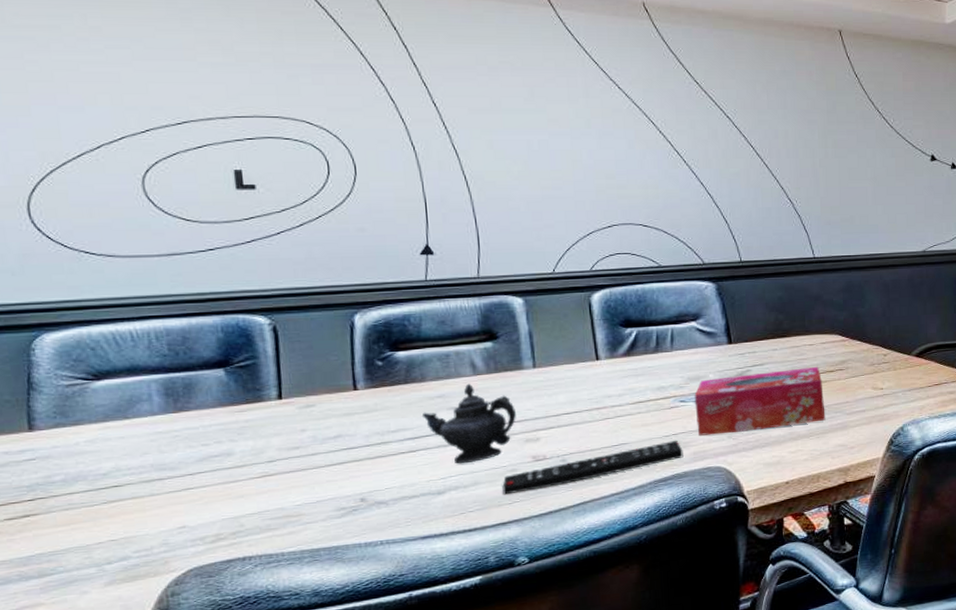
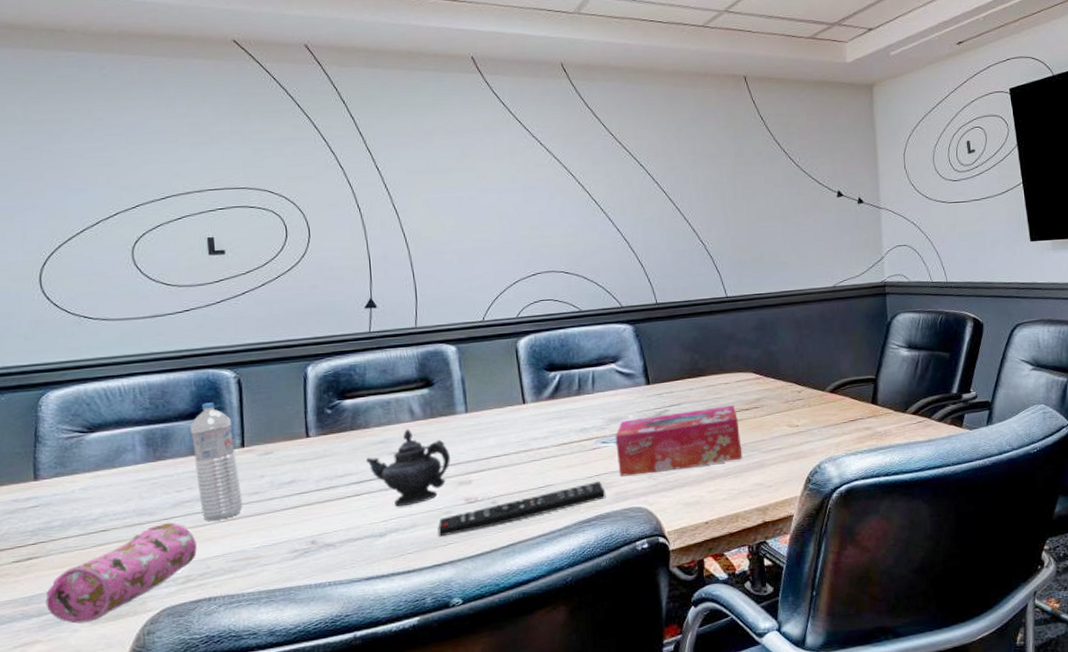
pencil case: none [47,478,228,585] -> present [45,522,197,624]
water bottle: none [217,351,281,477] -> present [190,402,243,521]

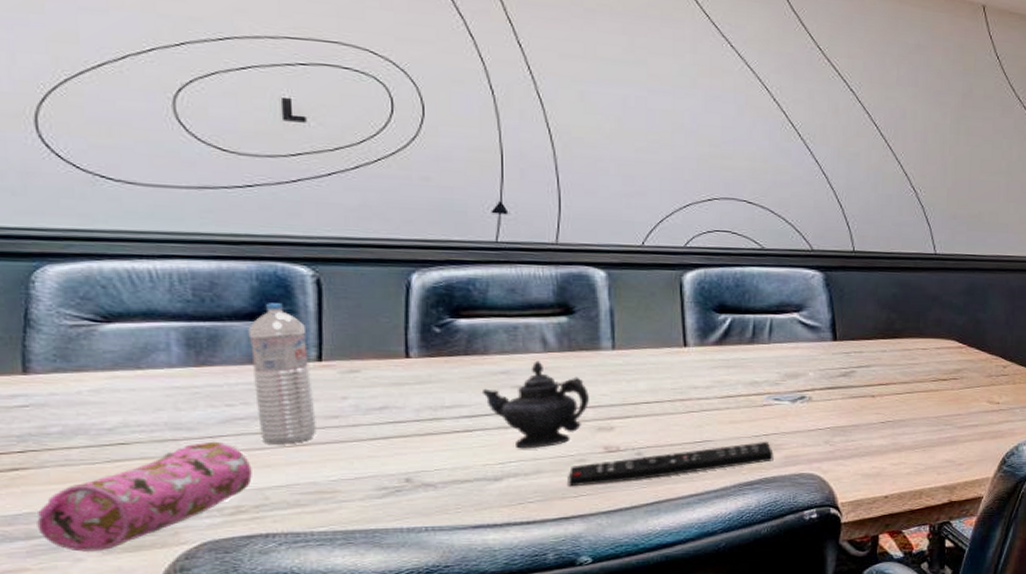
tissue box: present [615,404,743,476] -> none [790,373,934,439]

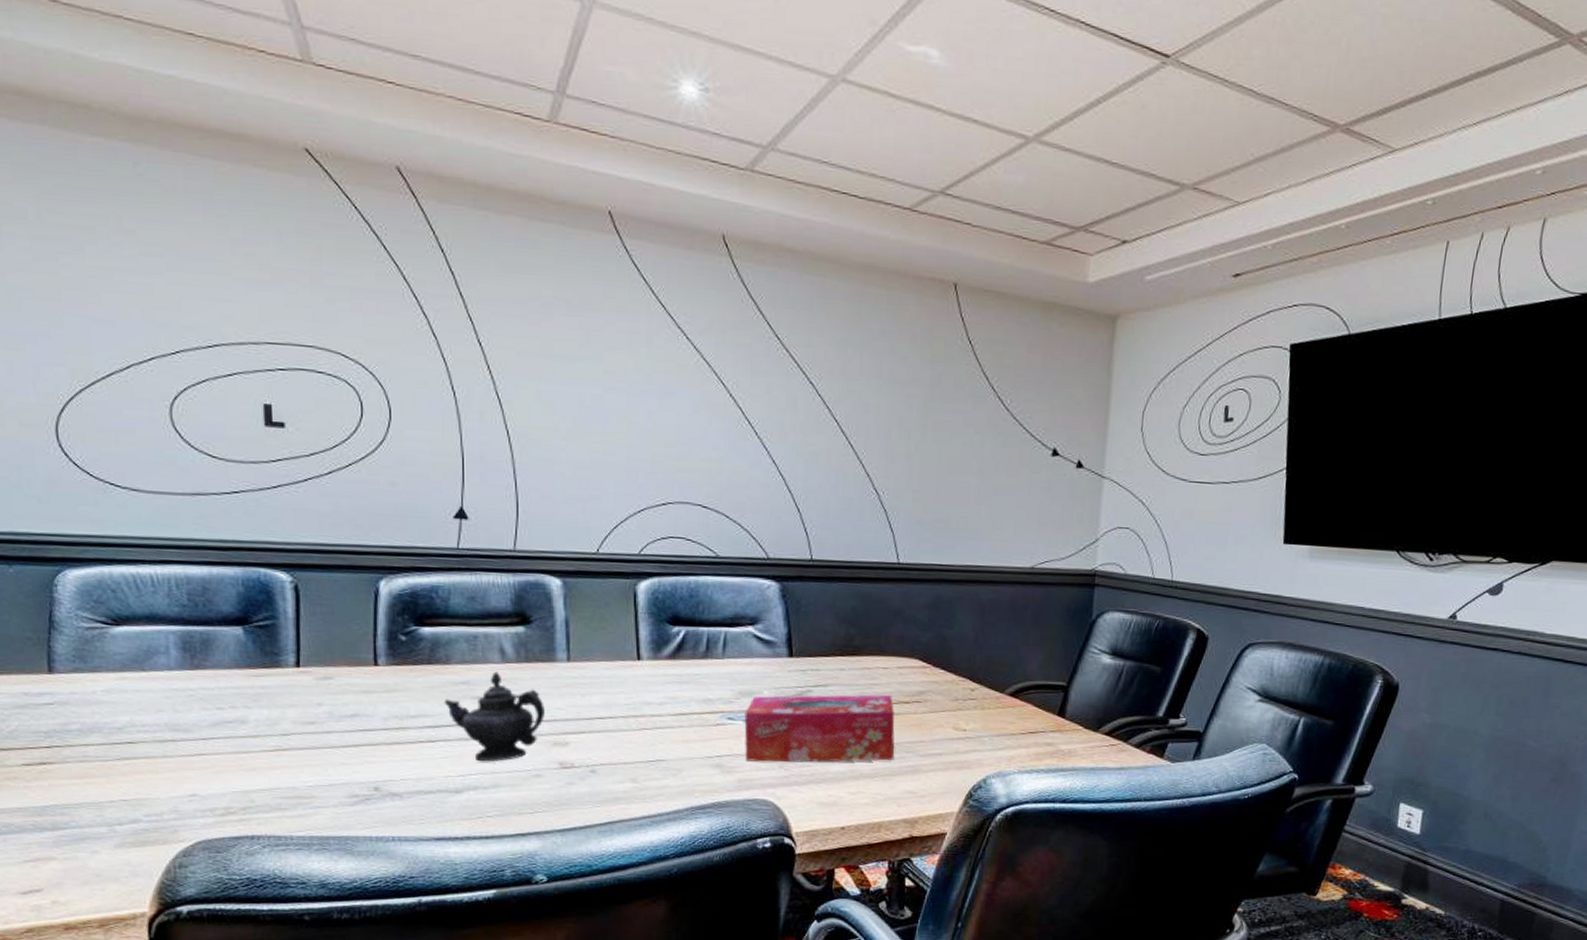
pencil case: present [37,441,252,552] -> none [61,743,240,845]
water bottle: present [248,303,317,445] -> none [235,608,295,749]
remote control: present [568,441,774,487] -> none [524,762,727,803]
tissue box: none [790,373,934,439] -> present [744,694,895,763]

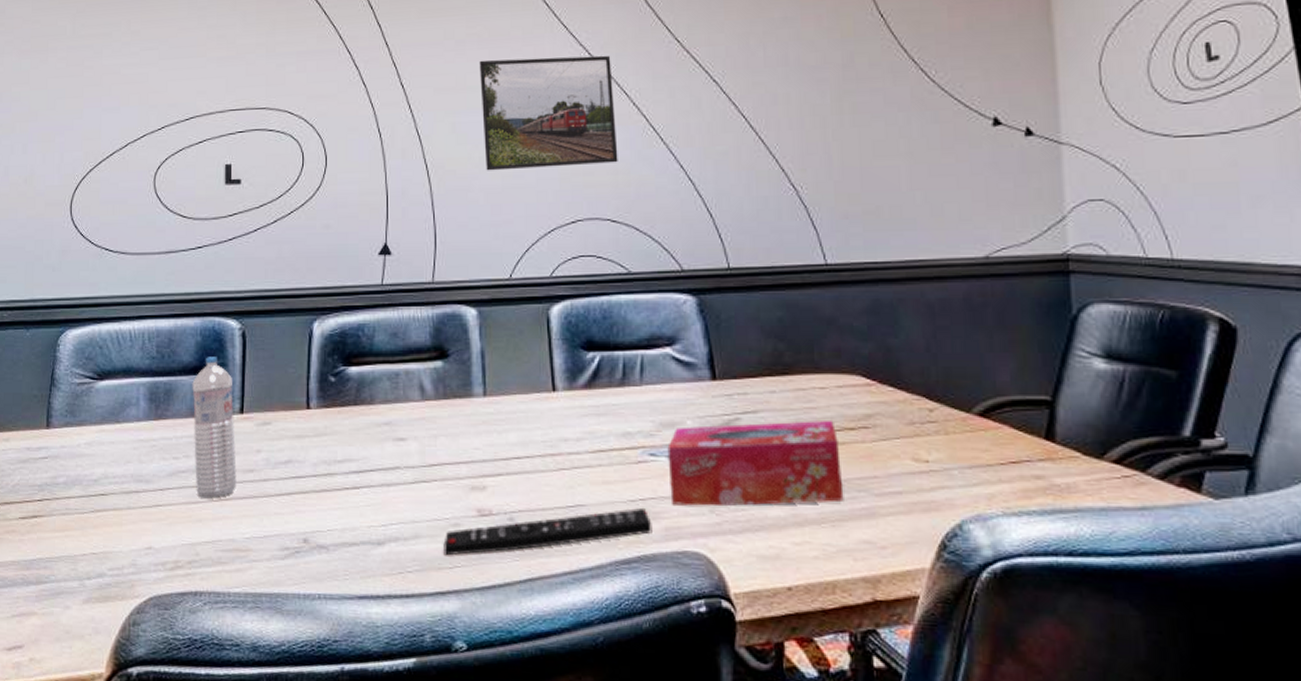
water bottle: none [235,608,295,749] -> present [192,357,237,499]
teapot: present [443,671,545,762] -> none [367,410,462,510]
remote control: none [524,762,727,803] -> present [443,507,652,556]
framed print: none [567,328,712,451] -> present [479,55,618,171]

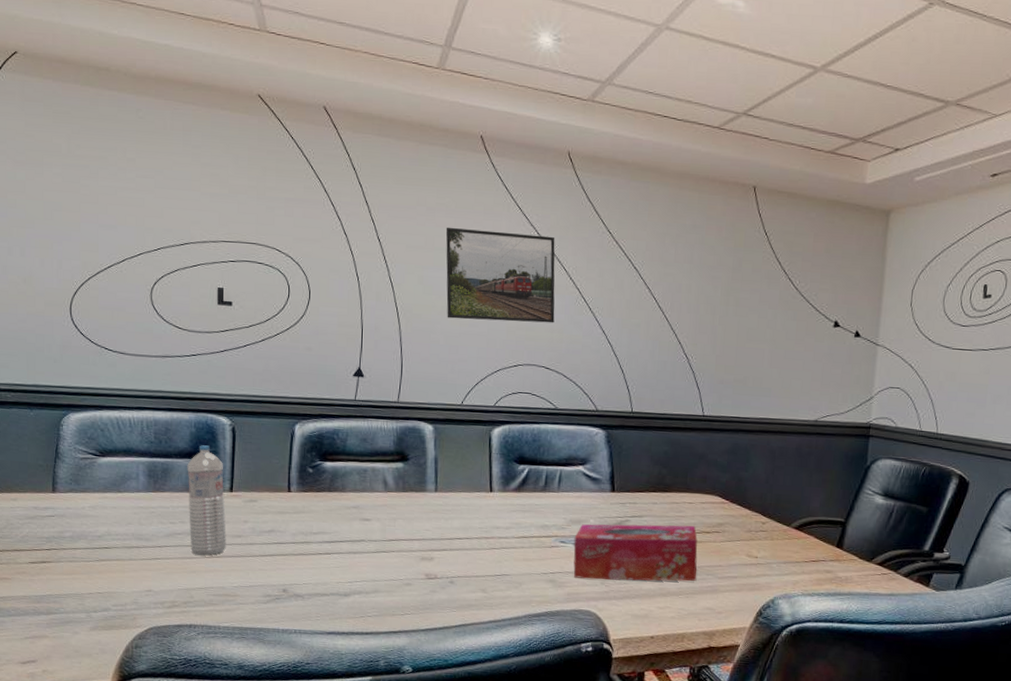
remote control: present [443,507,652,556] -> none [397,578,558,606]

